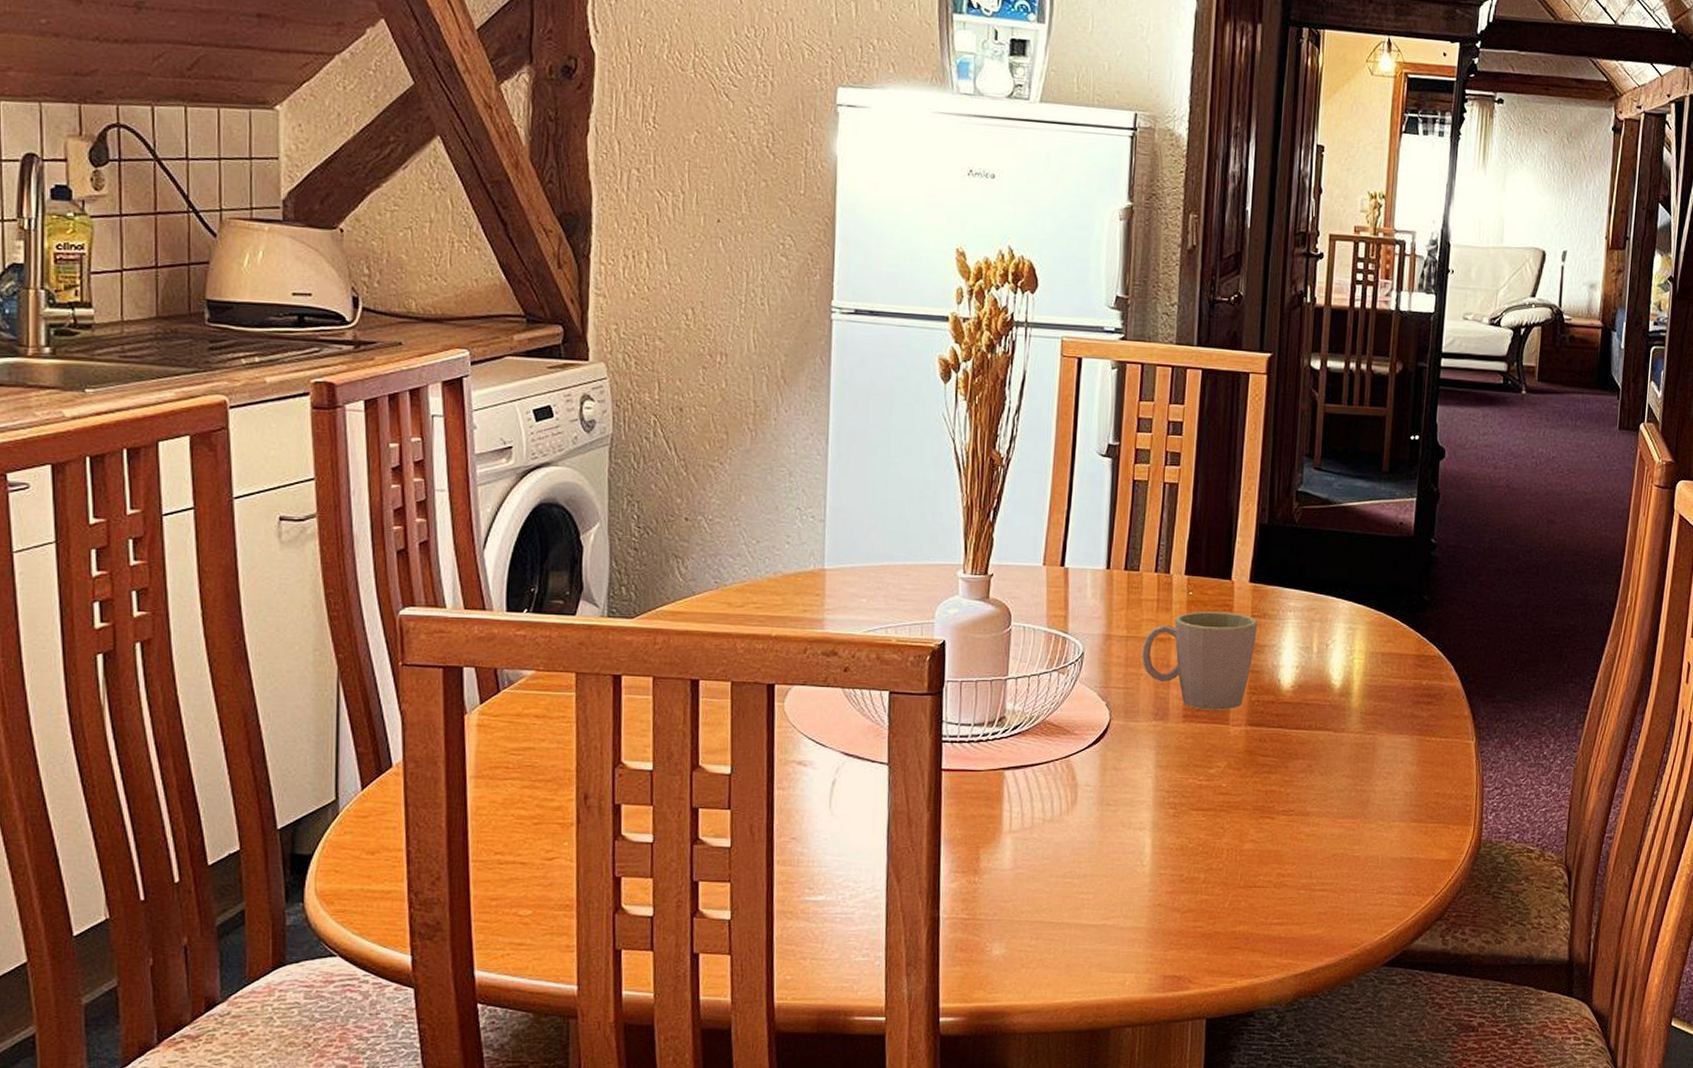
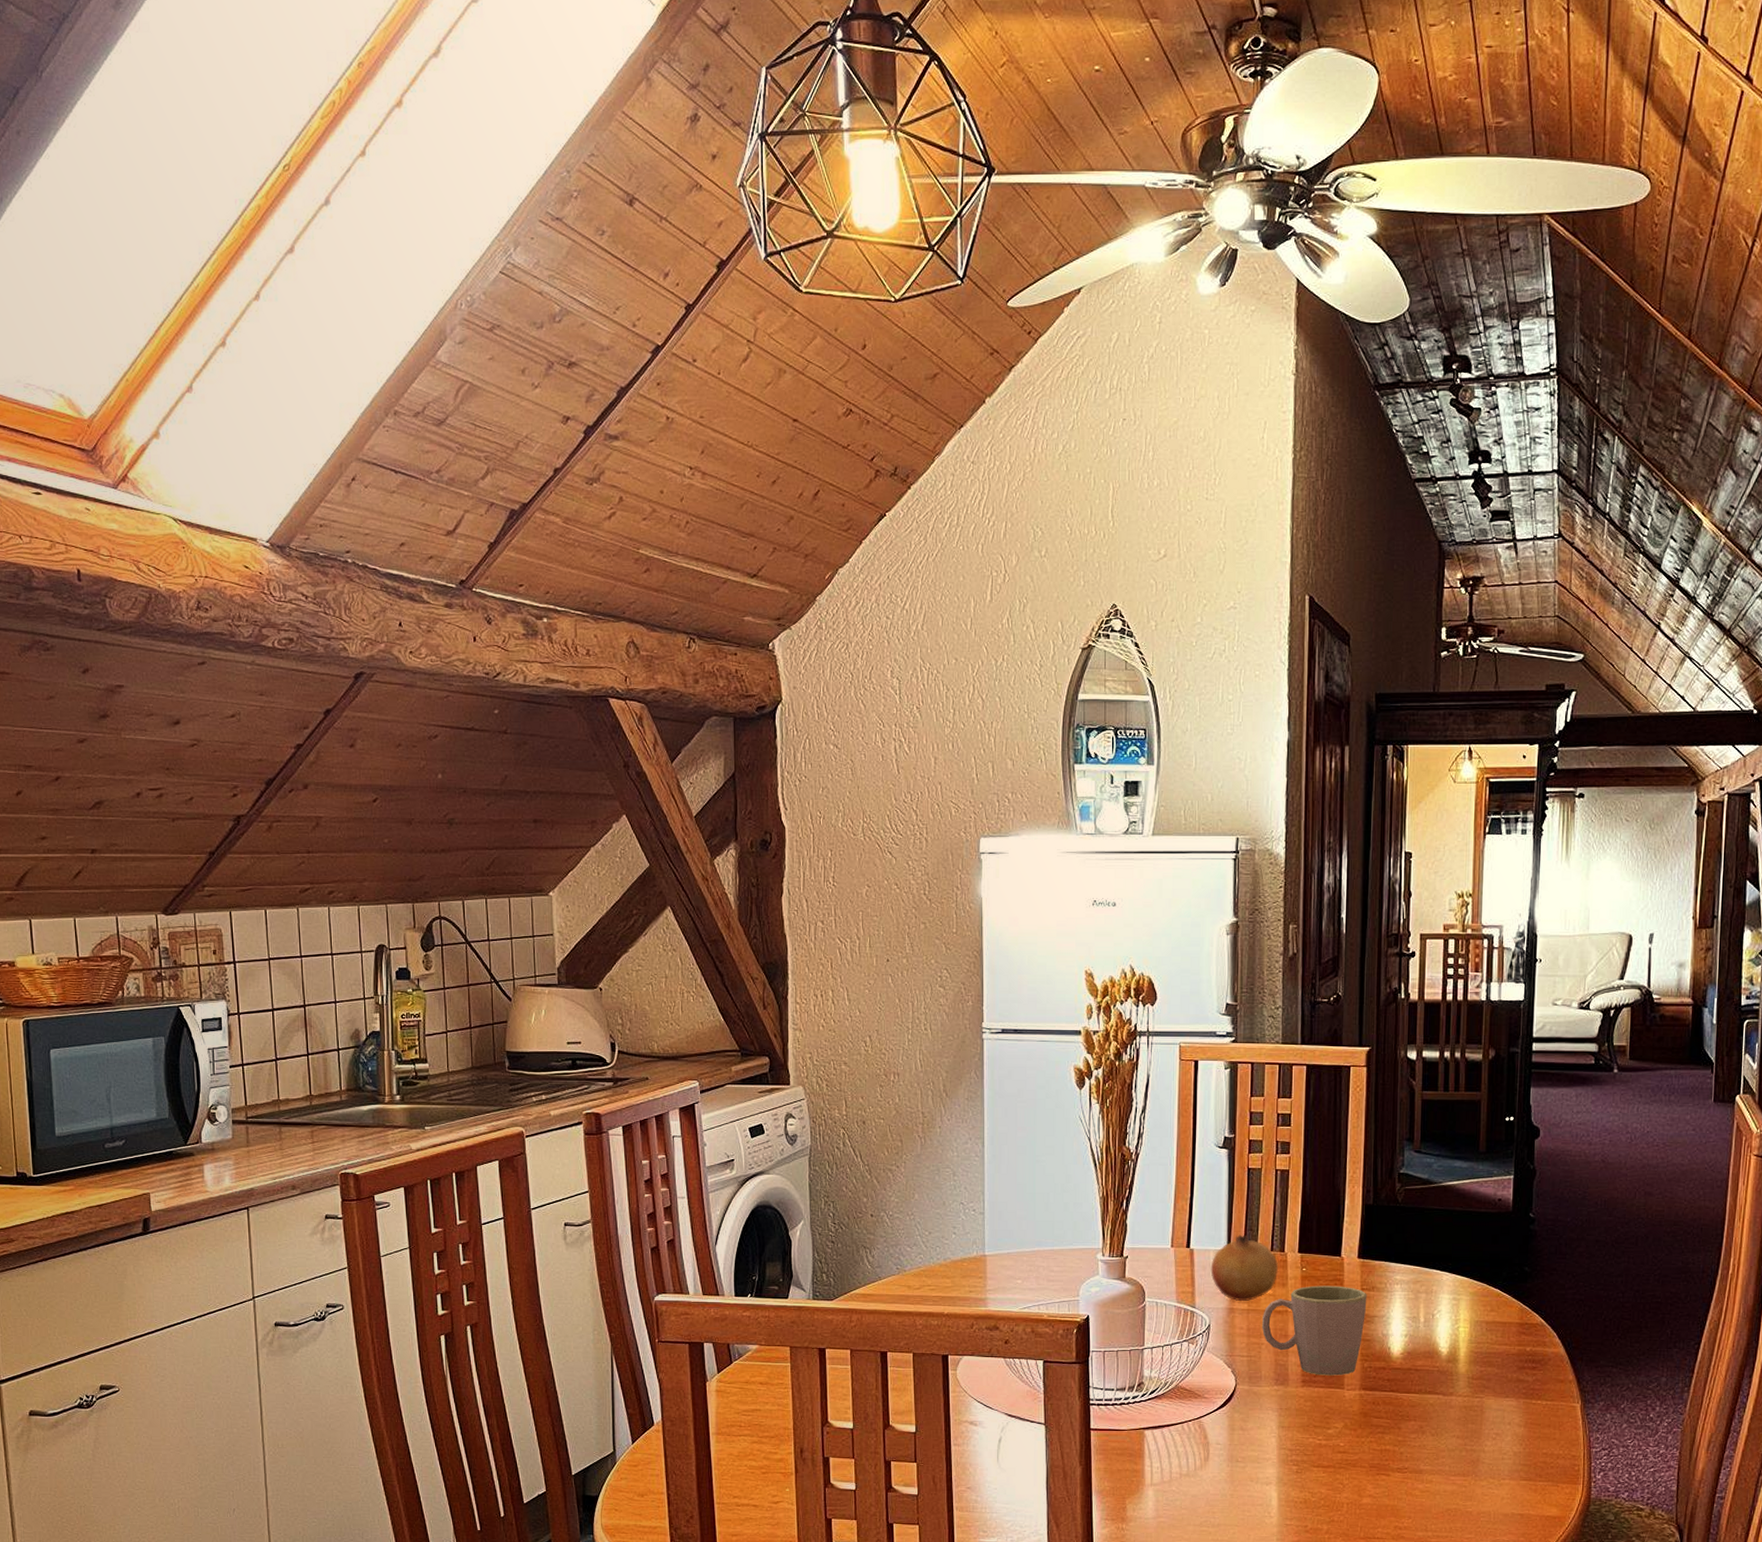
fruit: none [1086,553,1163,628] -> present [1210,1234,1279,1302]

